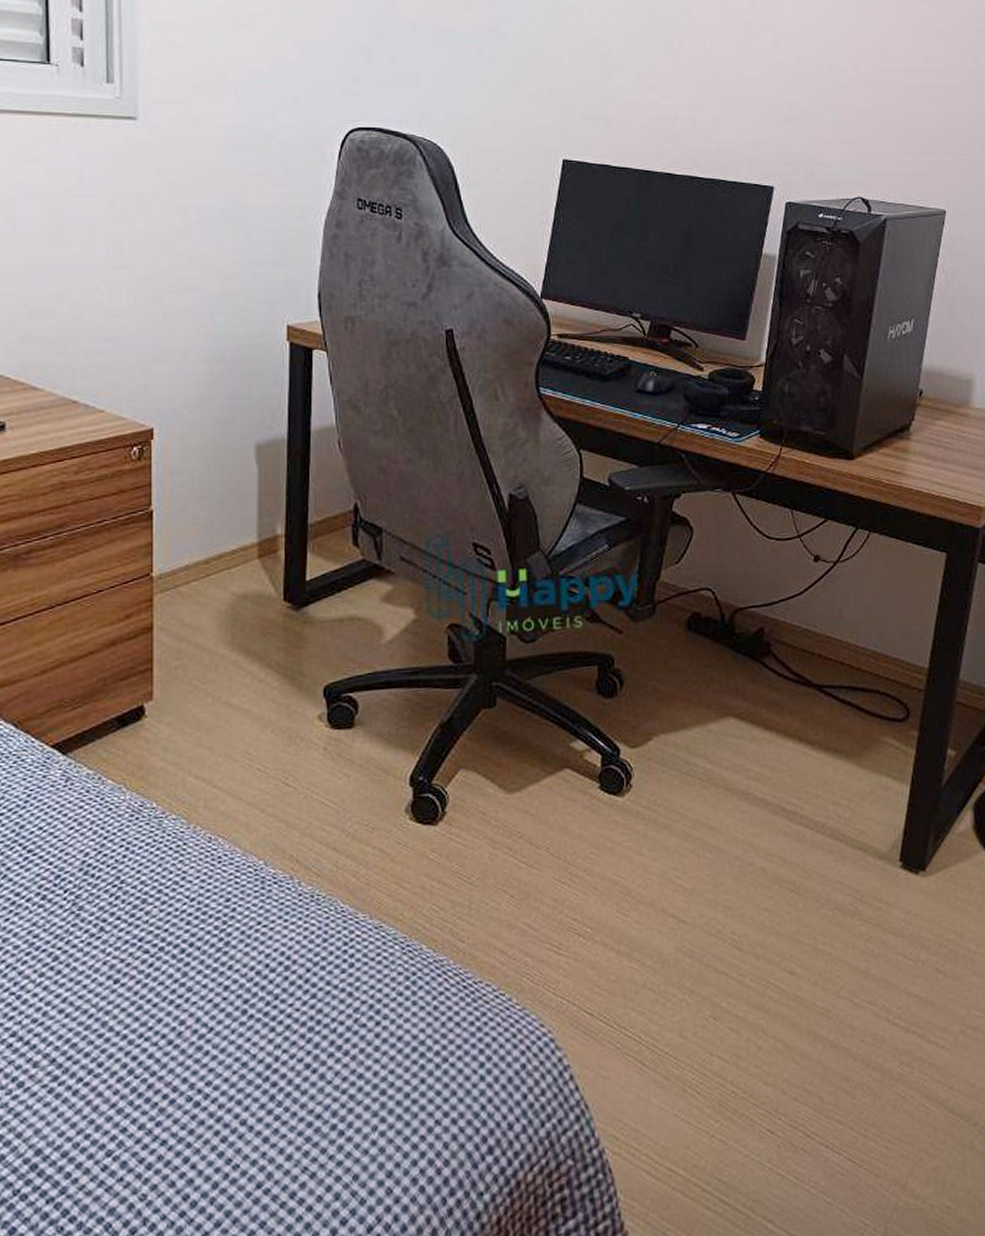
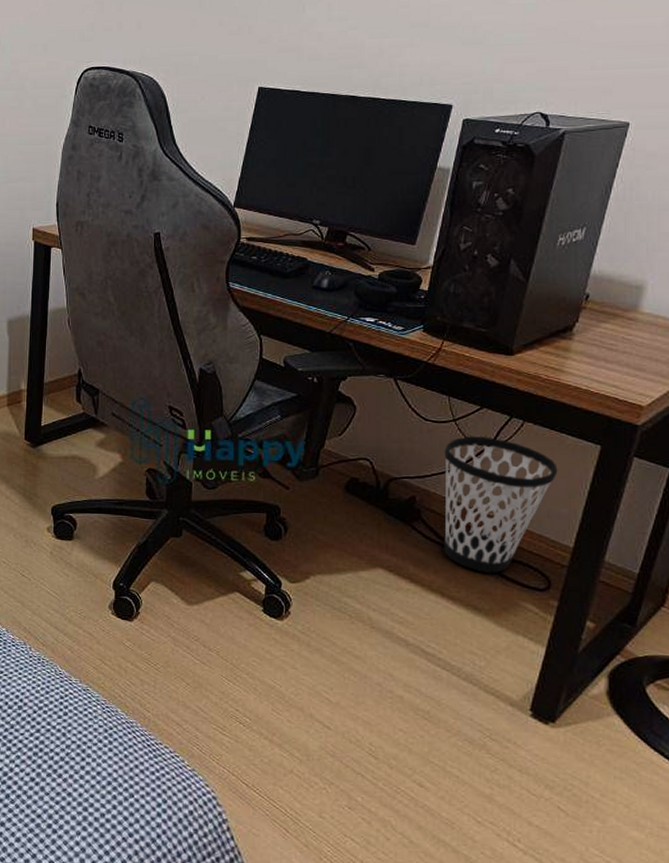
wastebasket: none [791,552,907,708] -> present [444,436,558,573]

